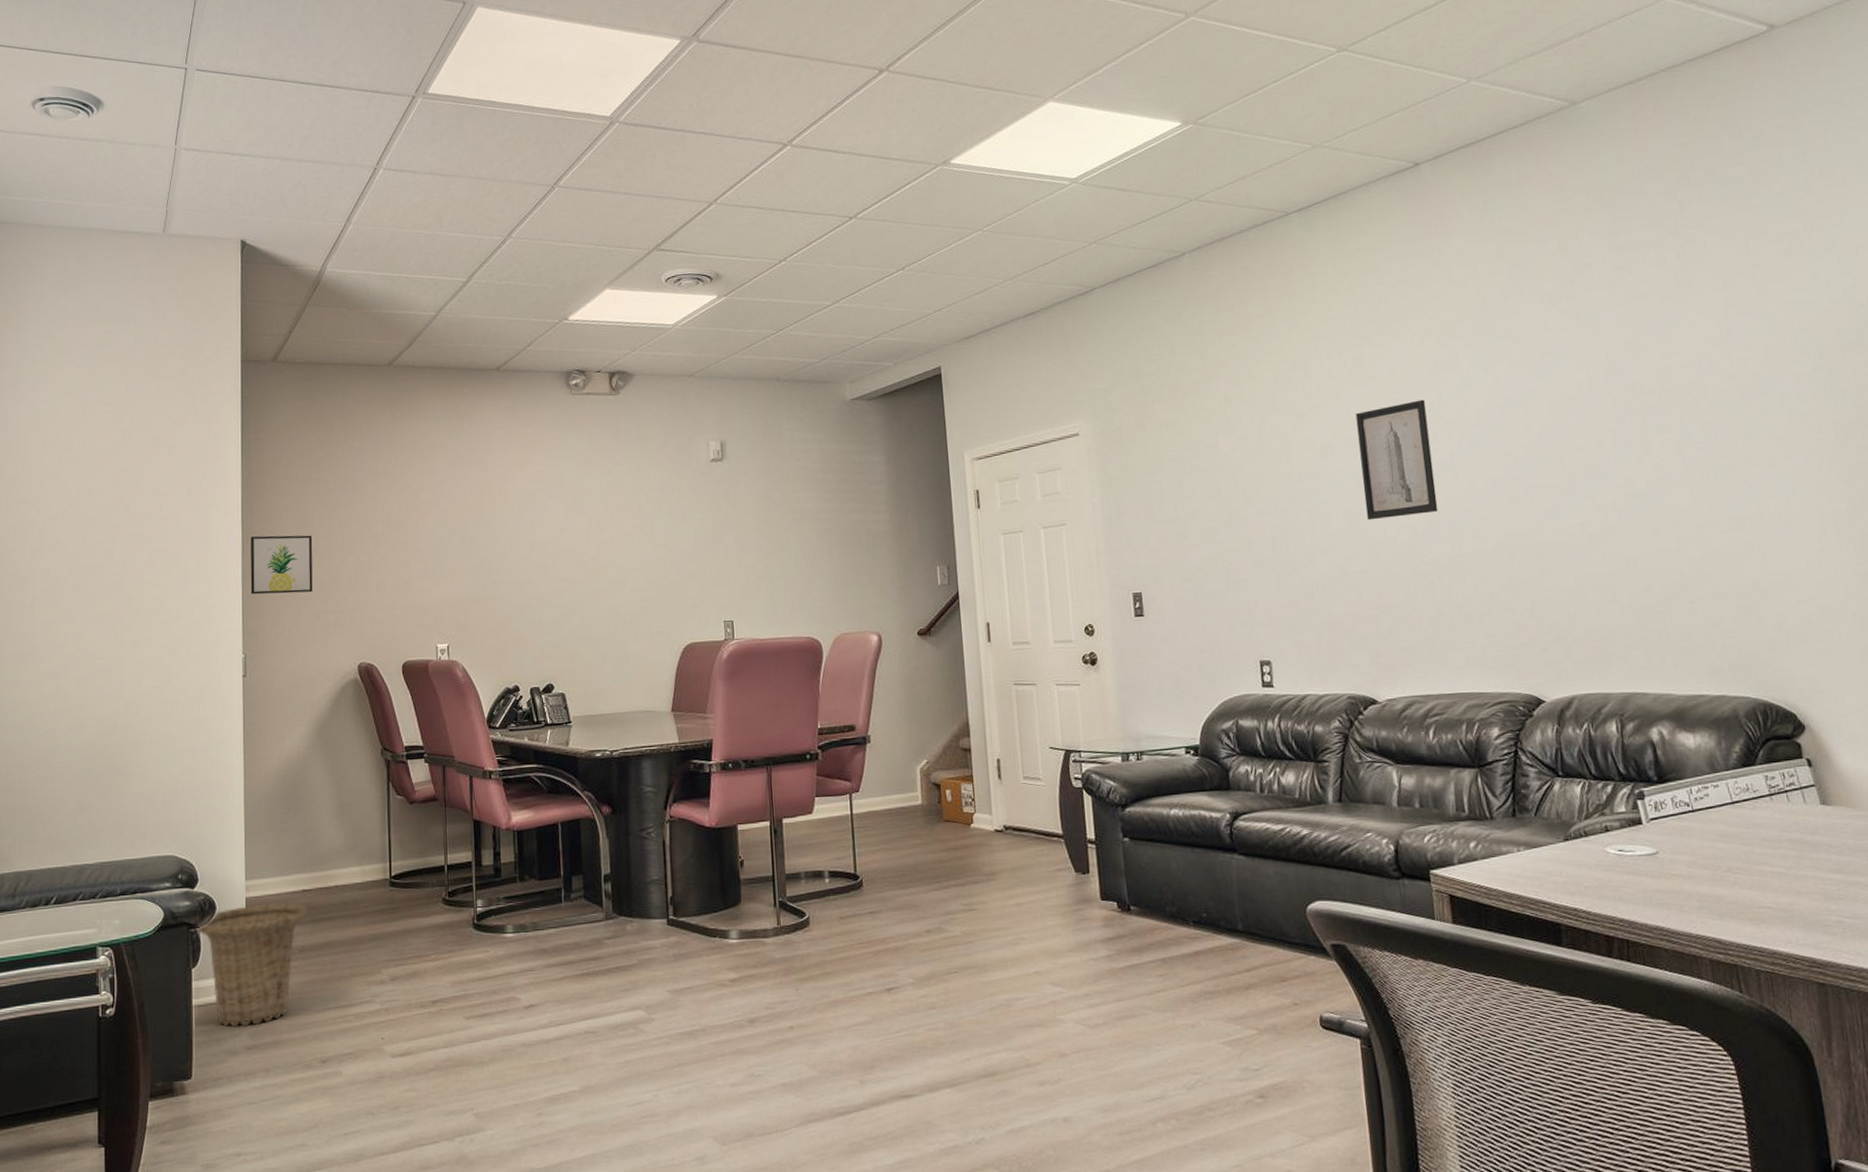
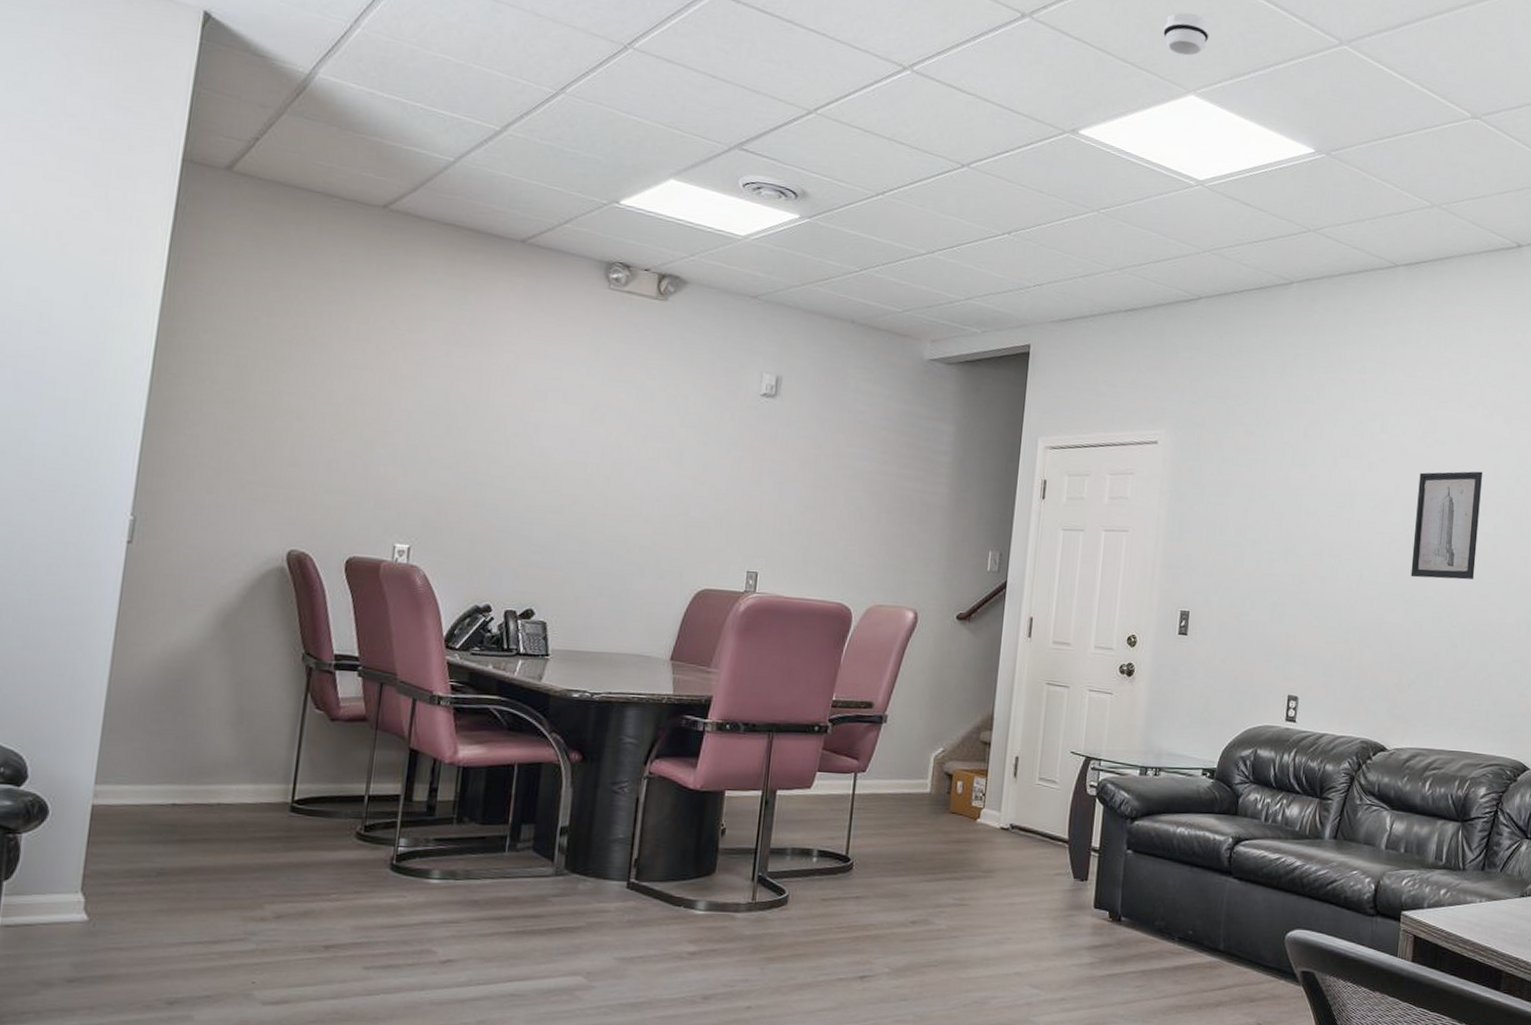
basket: present [197,902,308,1027] -> none [17,814,176,954]
wall art: present [250,535,313,595] -> none [153,375,250,456]
smoke detector: none [1012,27,1057,68] -> present [1163,12,1210,56]

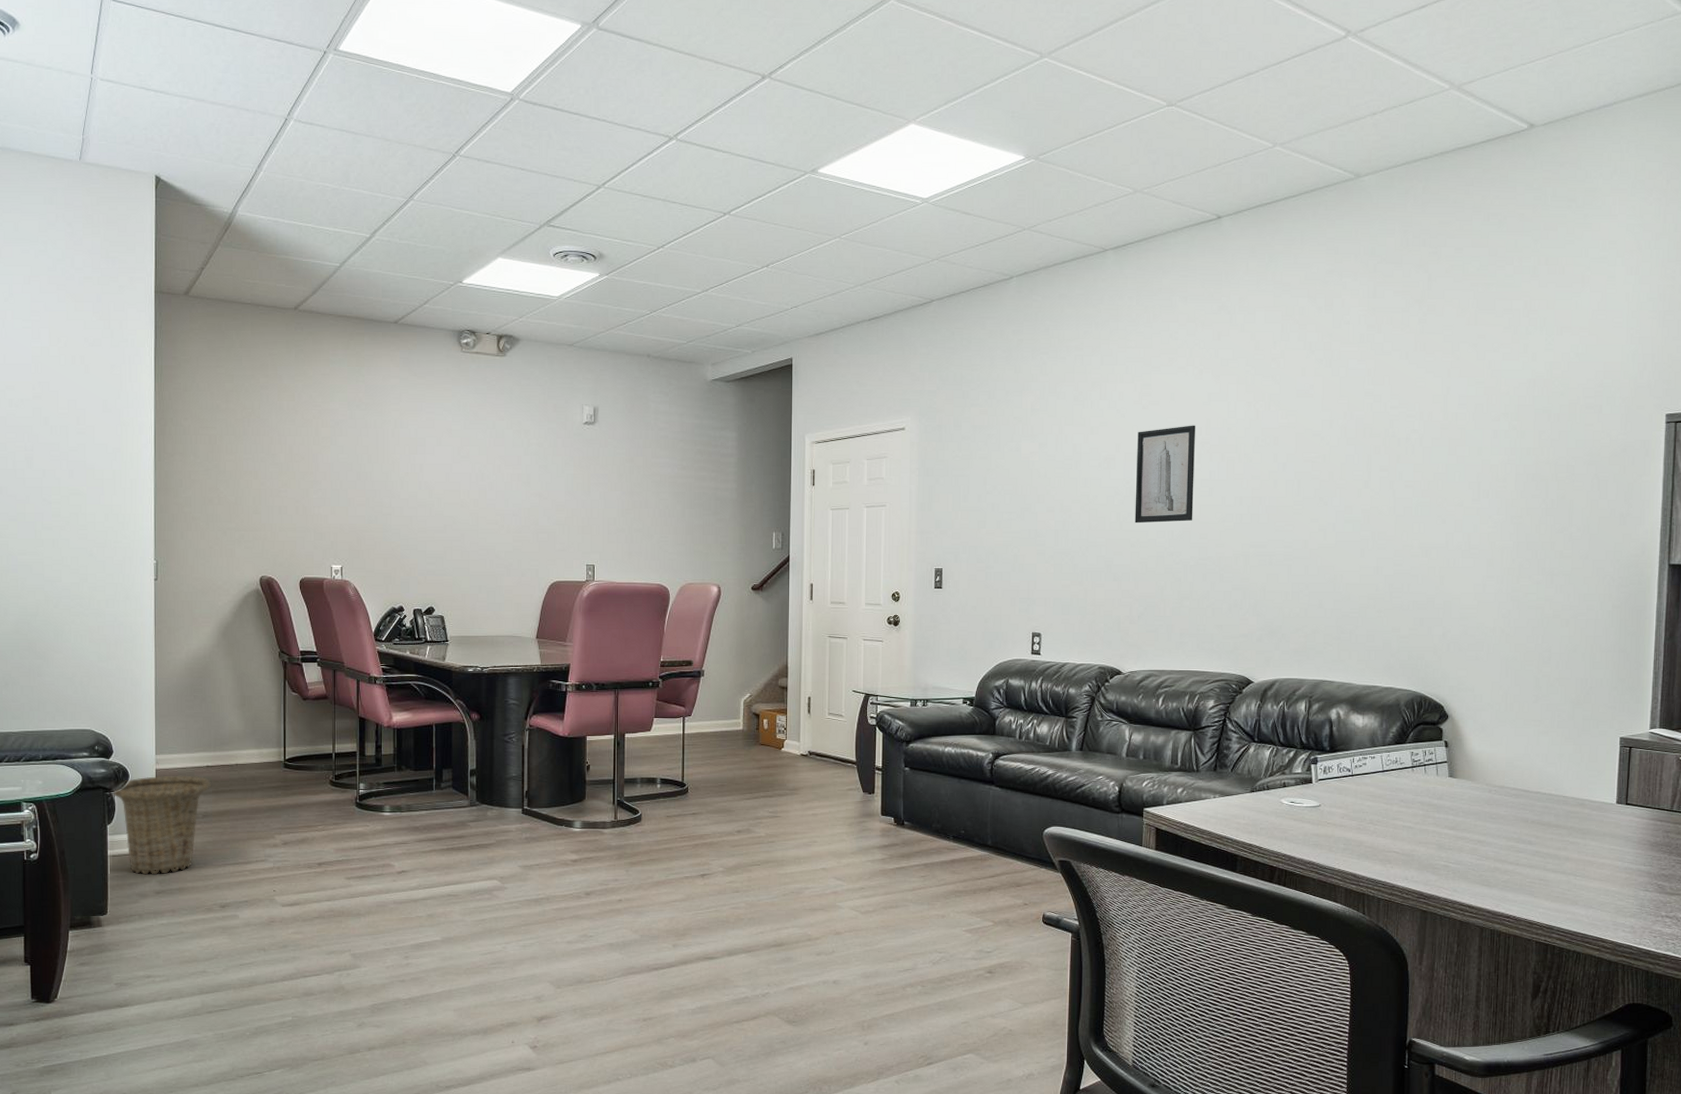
basket: none [17,814,176,954] -> present [112,775,211,874]
smoke detector: present [1163,12,1210,56] -> none [883,51,924,90]

